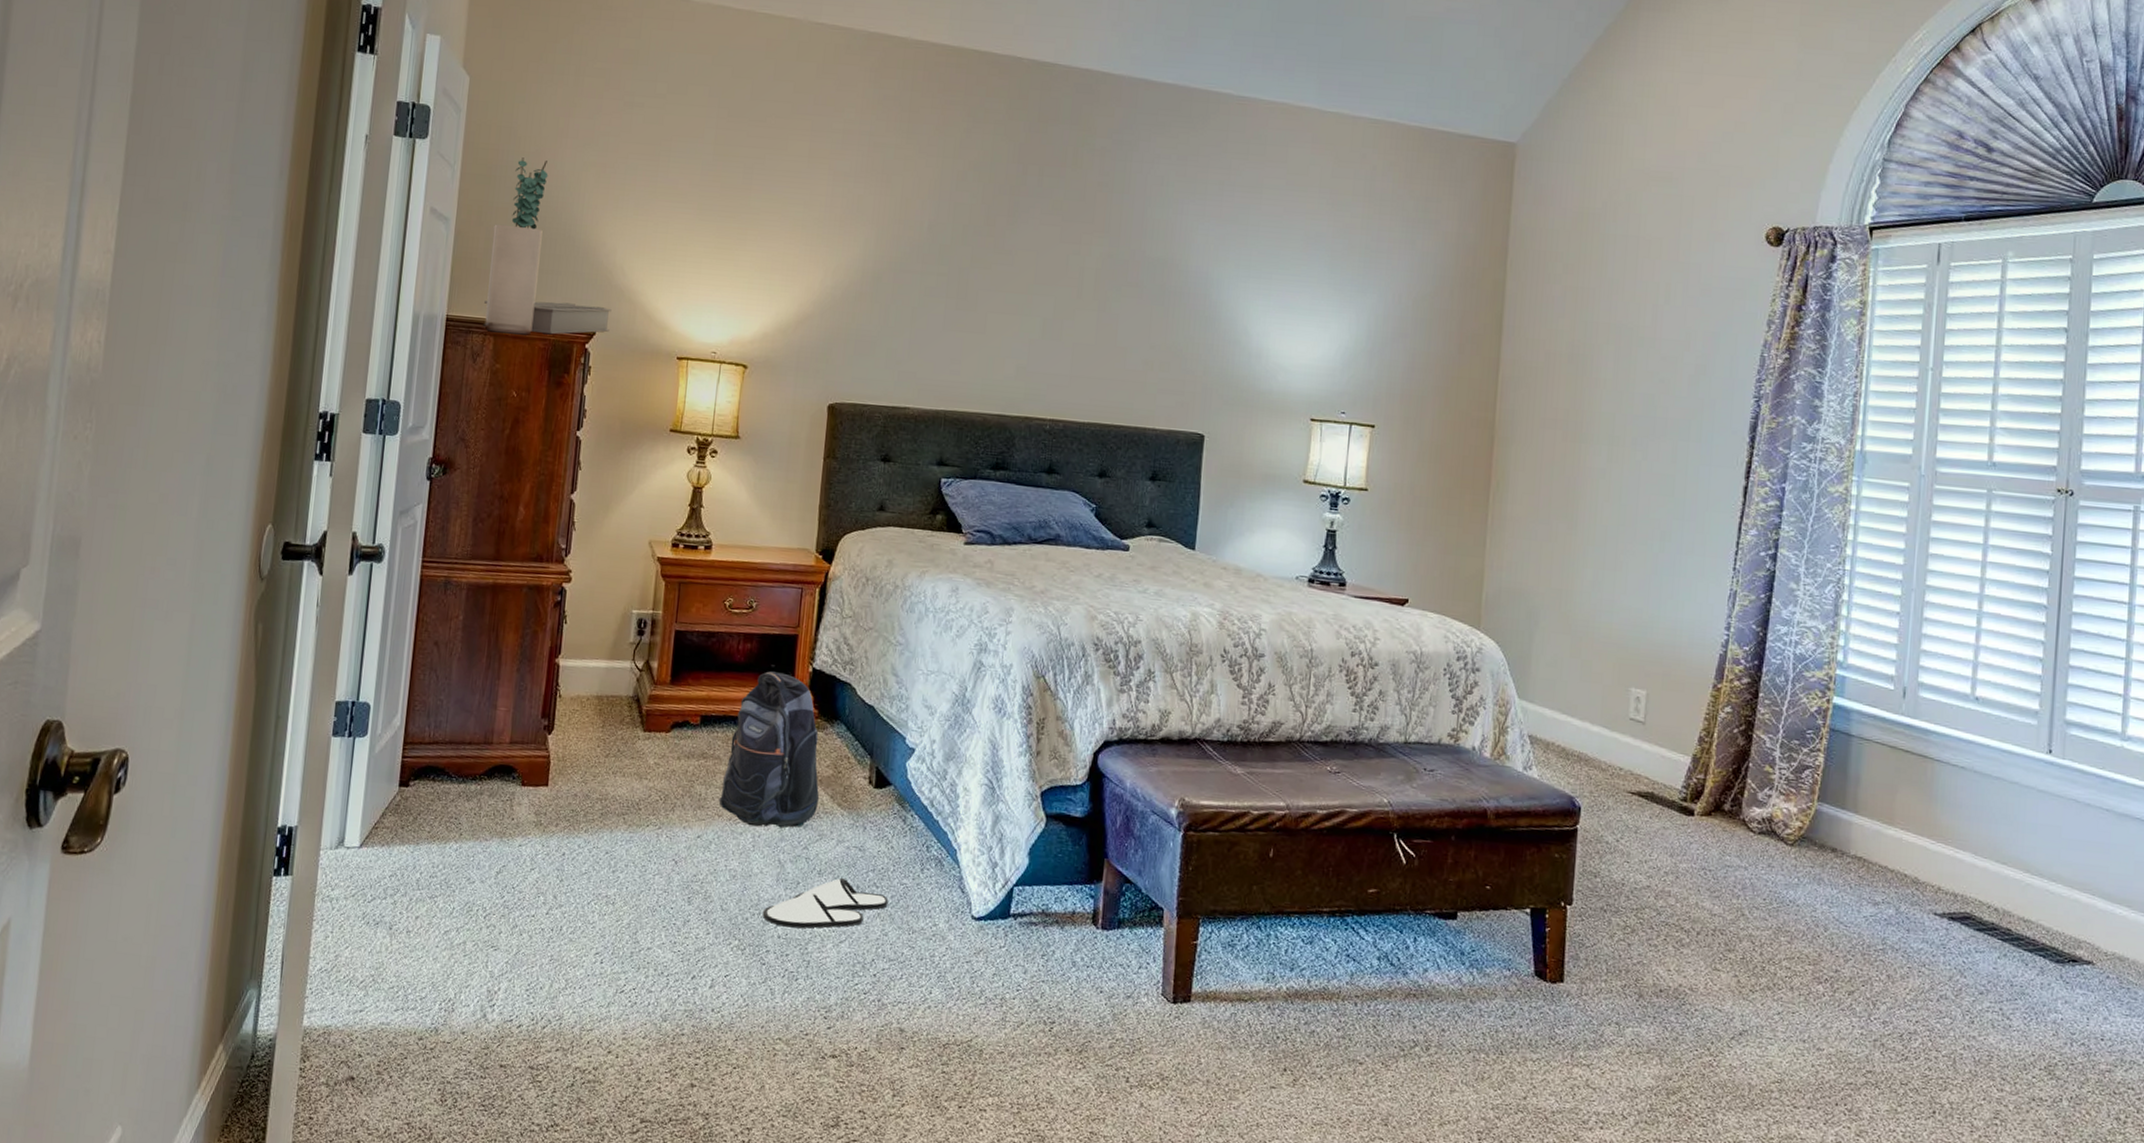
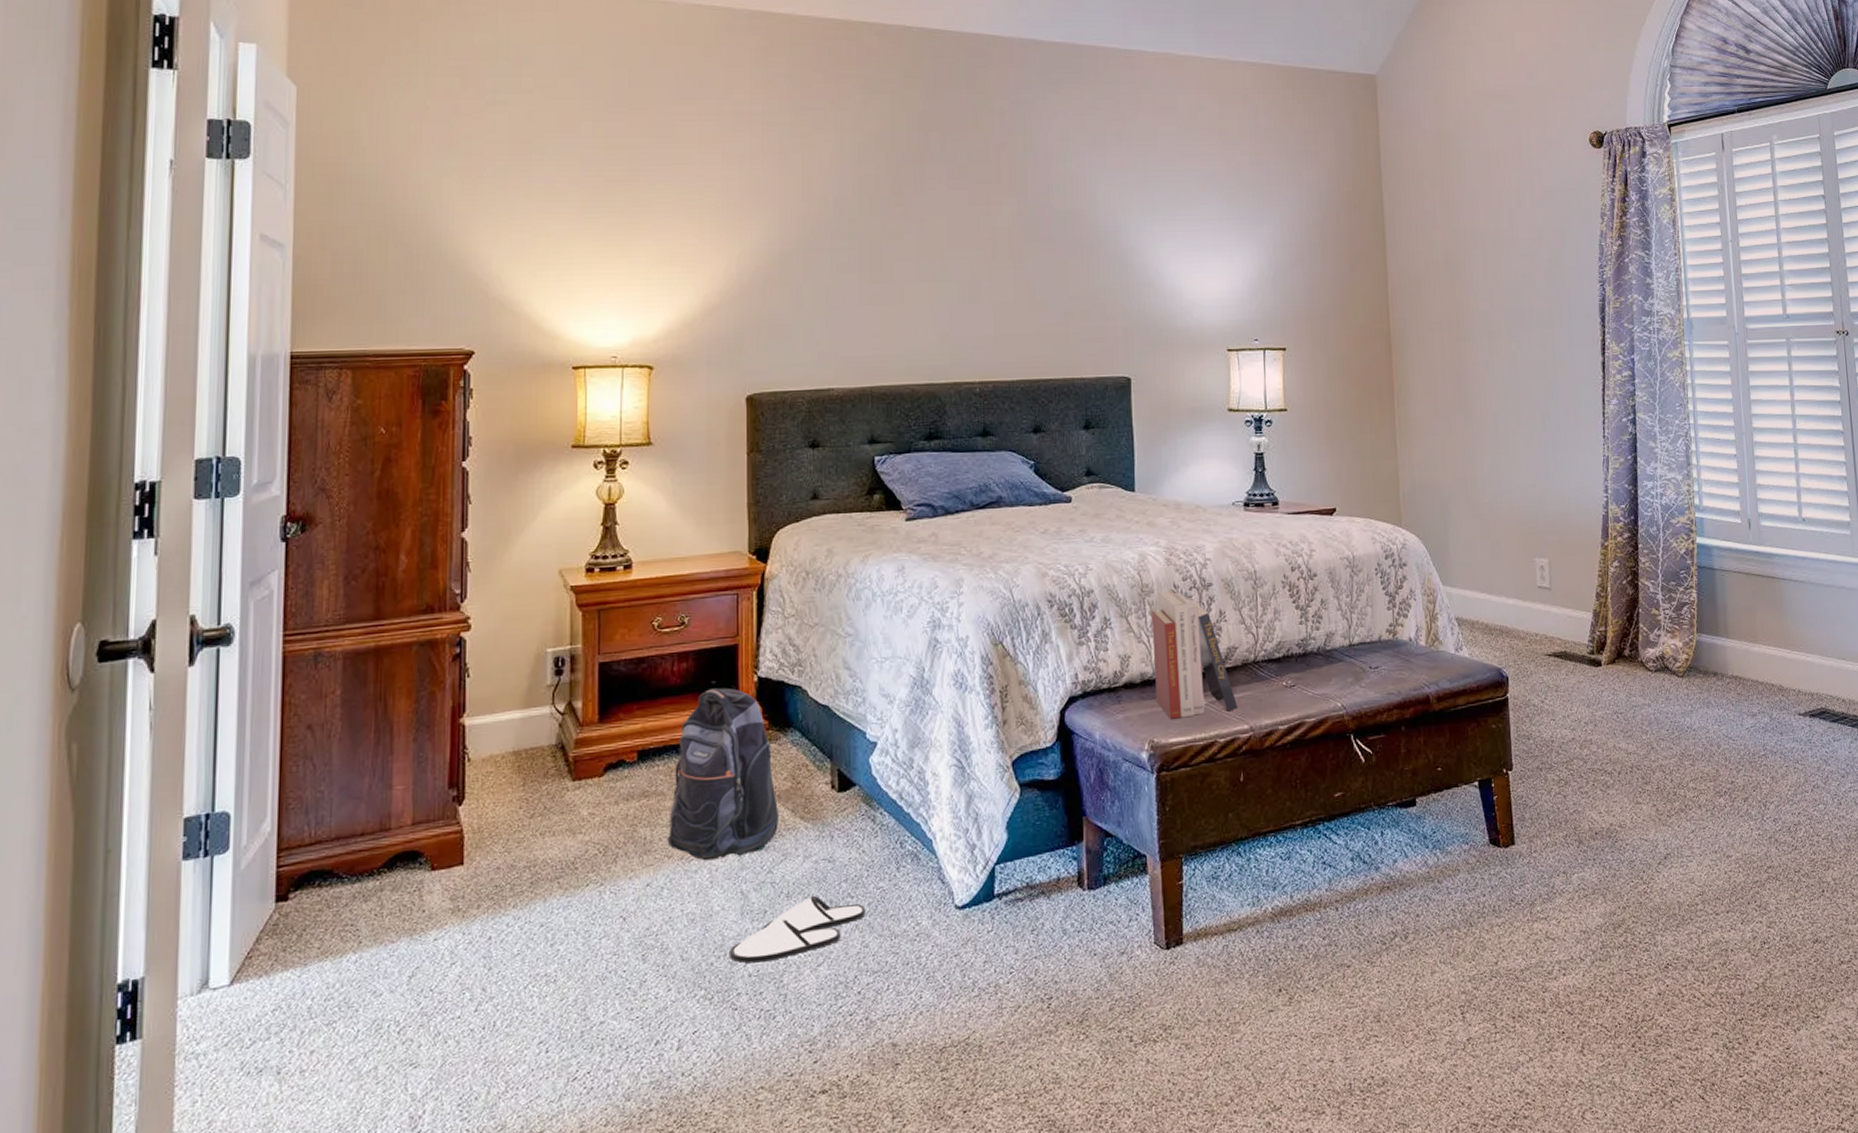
decorative box: present [482,301,612,335] -> none [336,322,491,361]
vase: present [484,157,549,335] -> none [339,169,403,365]
books: none [1192,652,1276,786] -> present [1152,588,1237,719]

